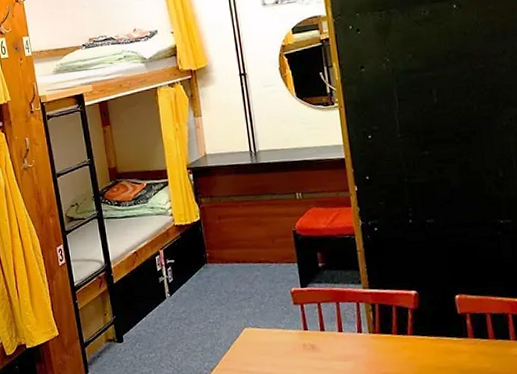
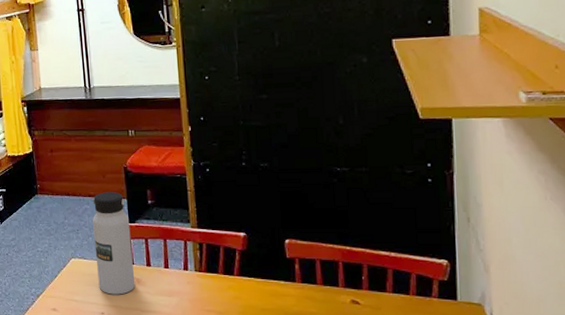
water bottle: none [263,256,310,363] -> present [92,192,136,295]

